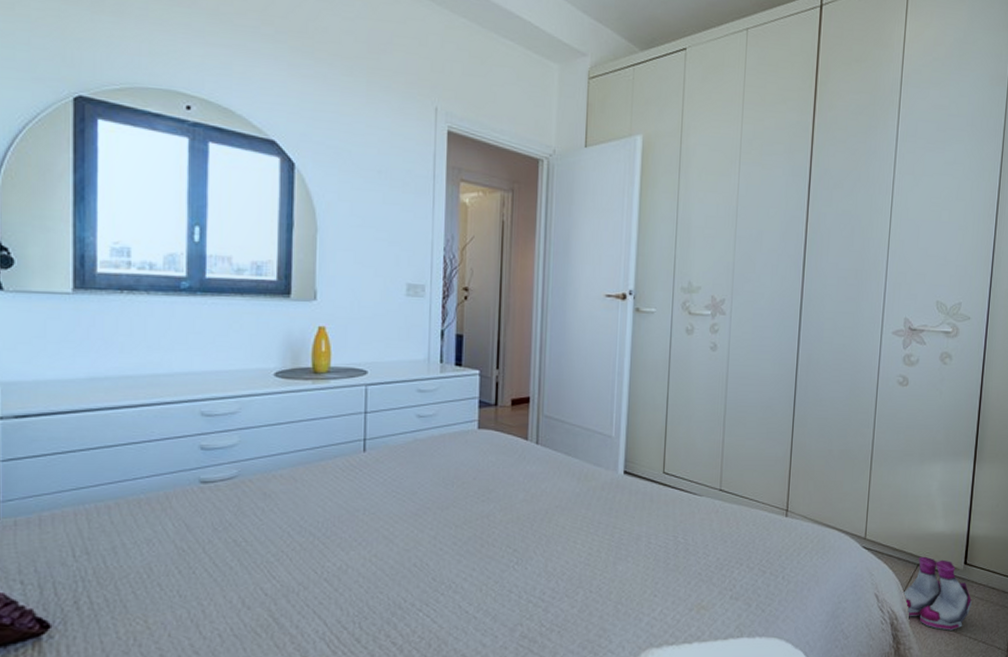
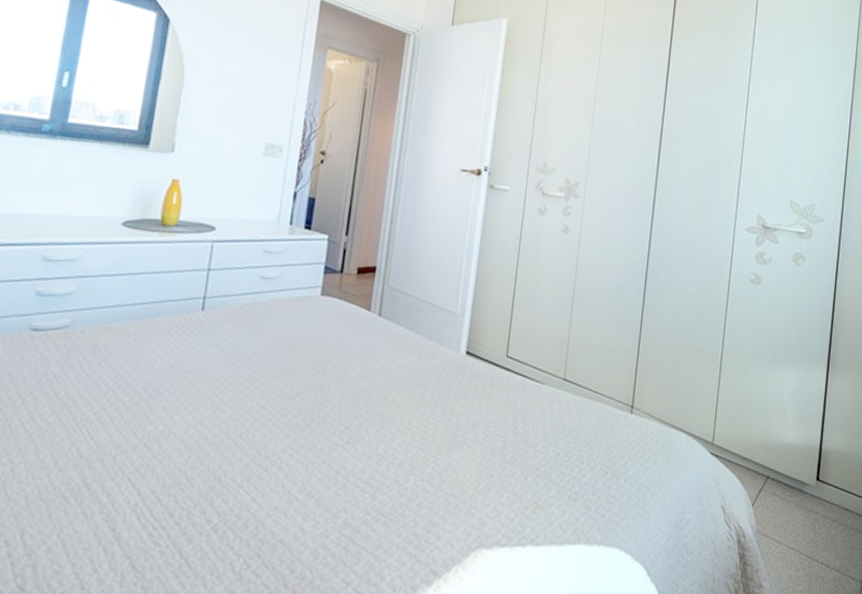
boots: present [904,556,972,631] -> none [752,468,824,554]

